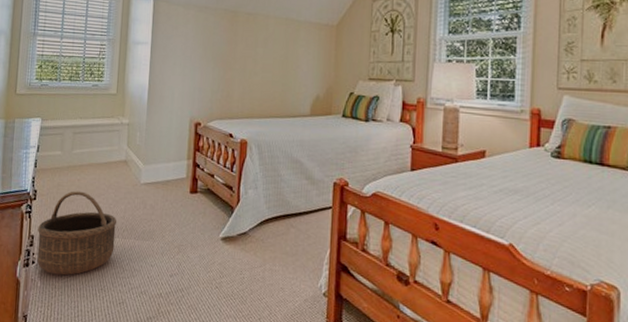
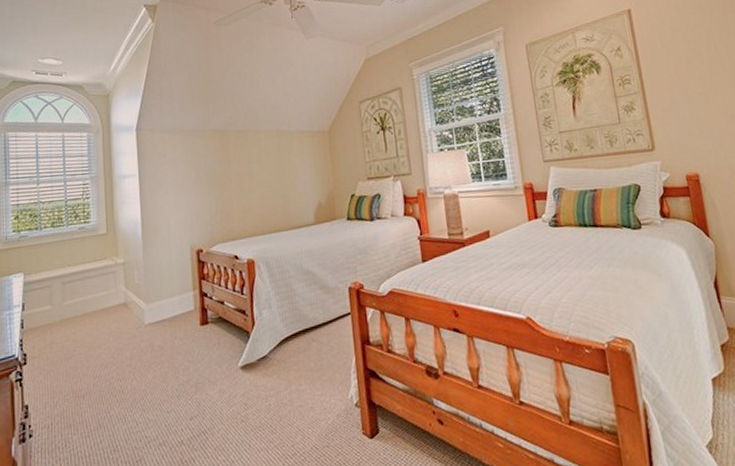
basket: present [37,191,116,276] -> none [32,345,124,445]

